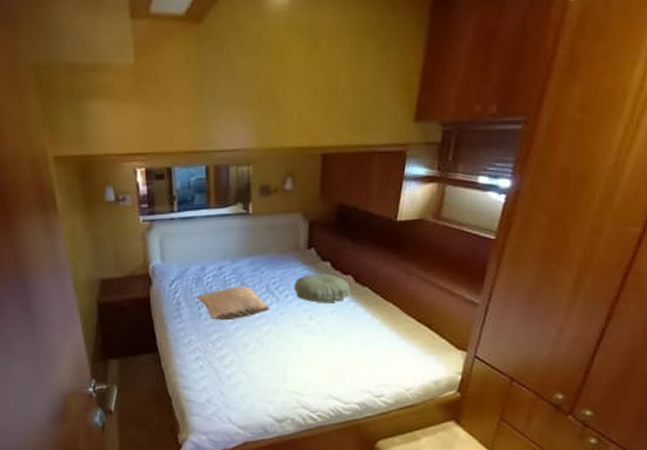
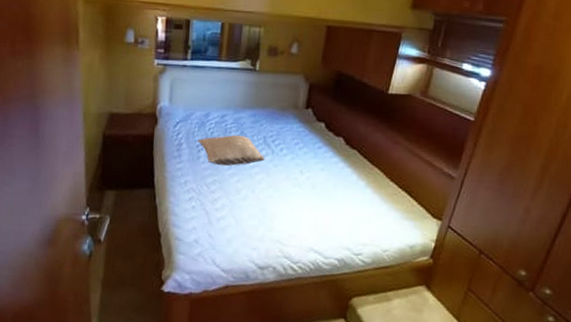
pillow: present [294,273,350,303] -> none [289,132,341,161]

